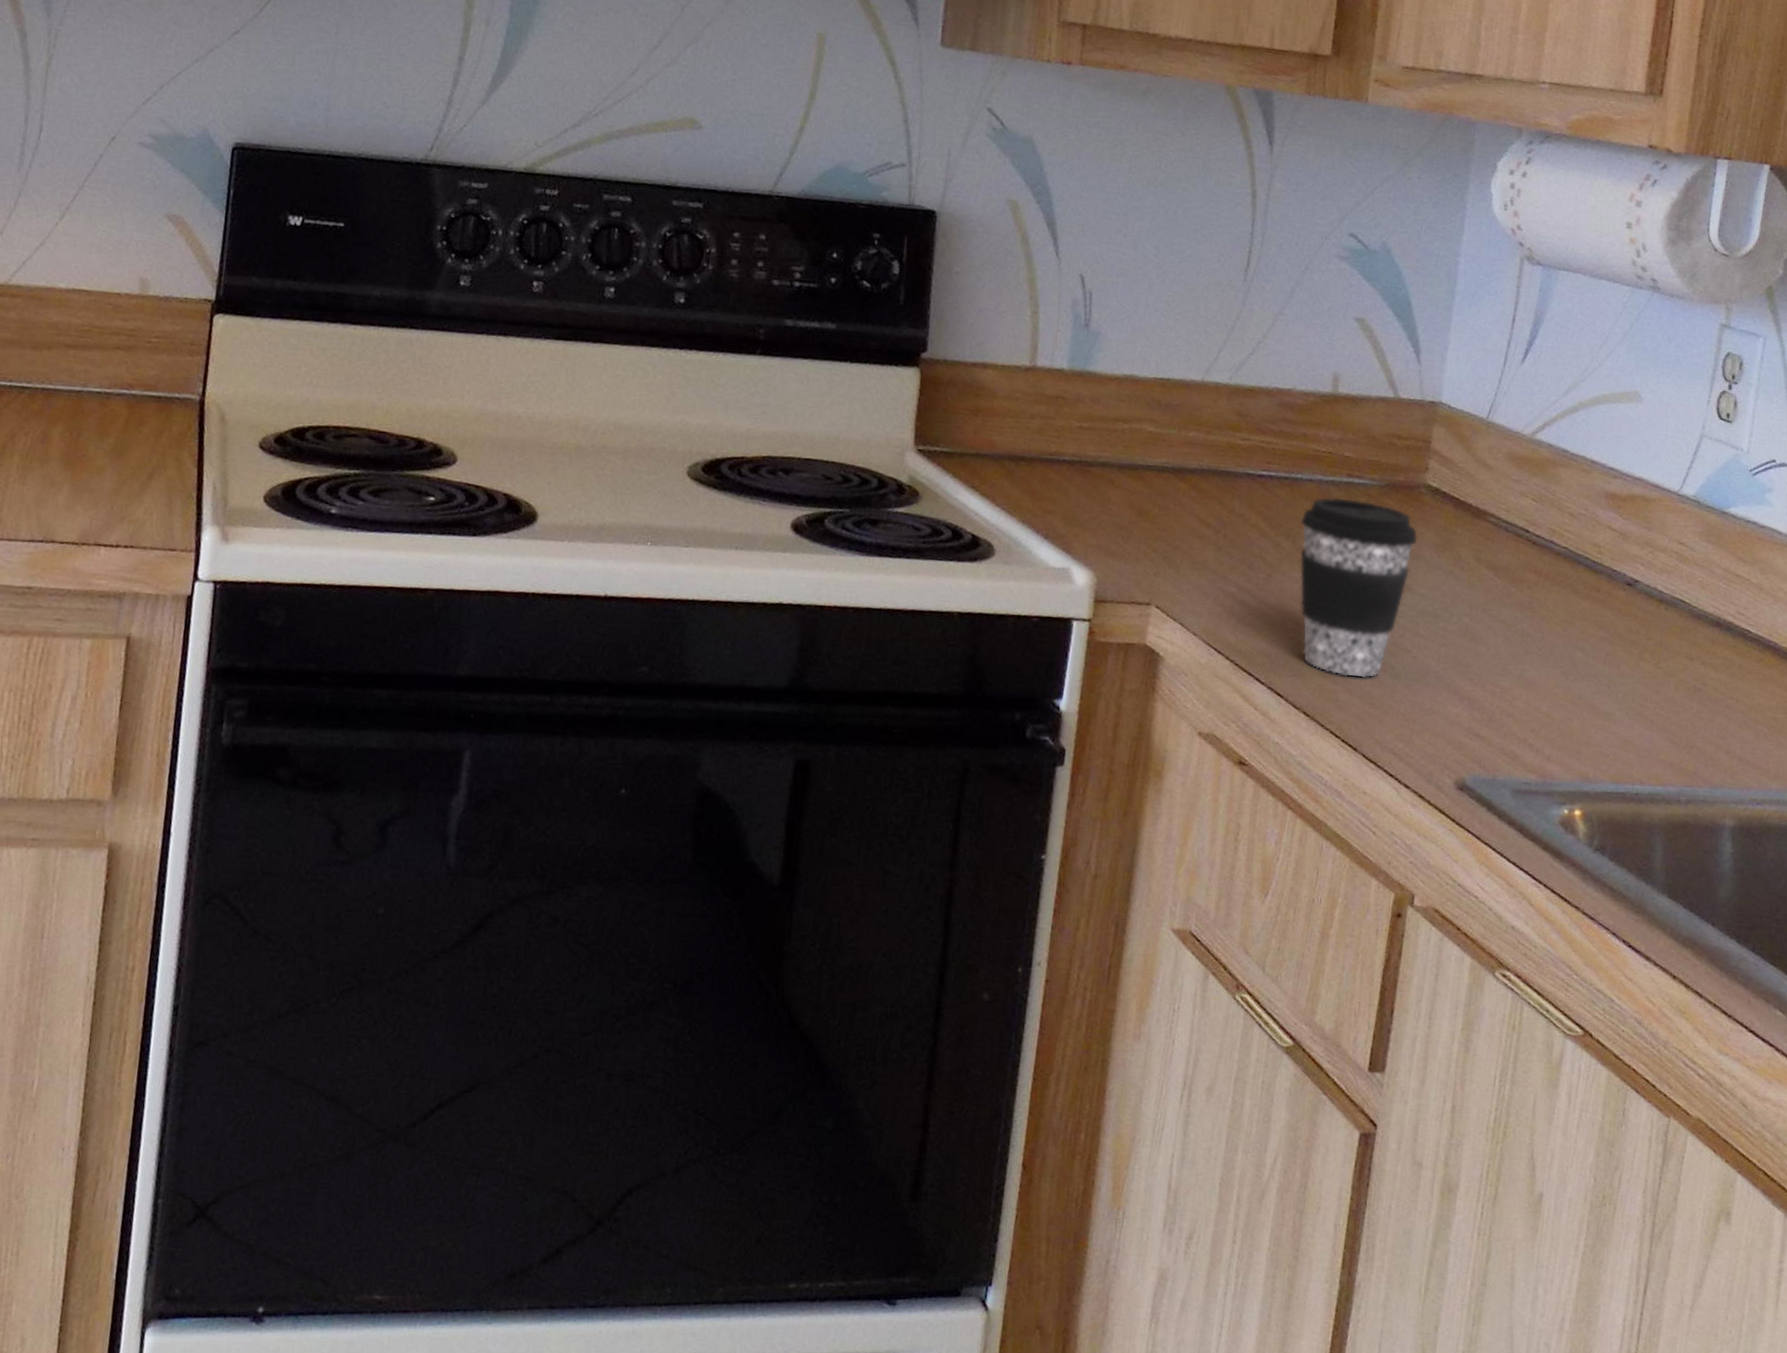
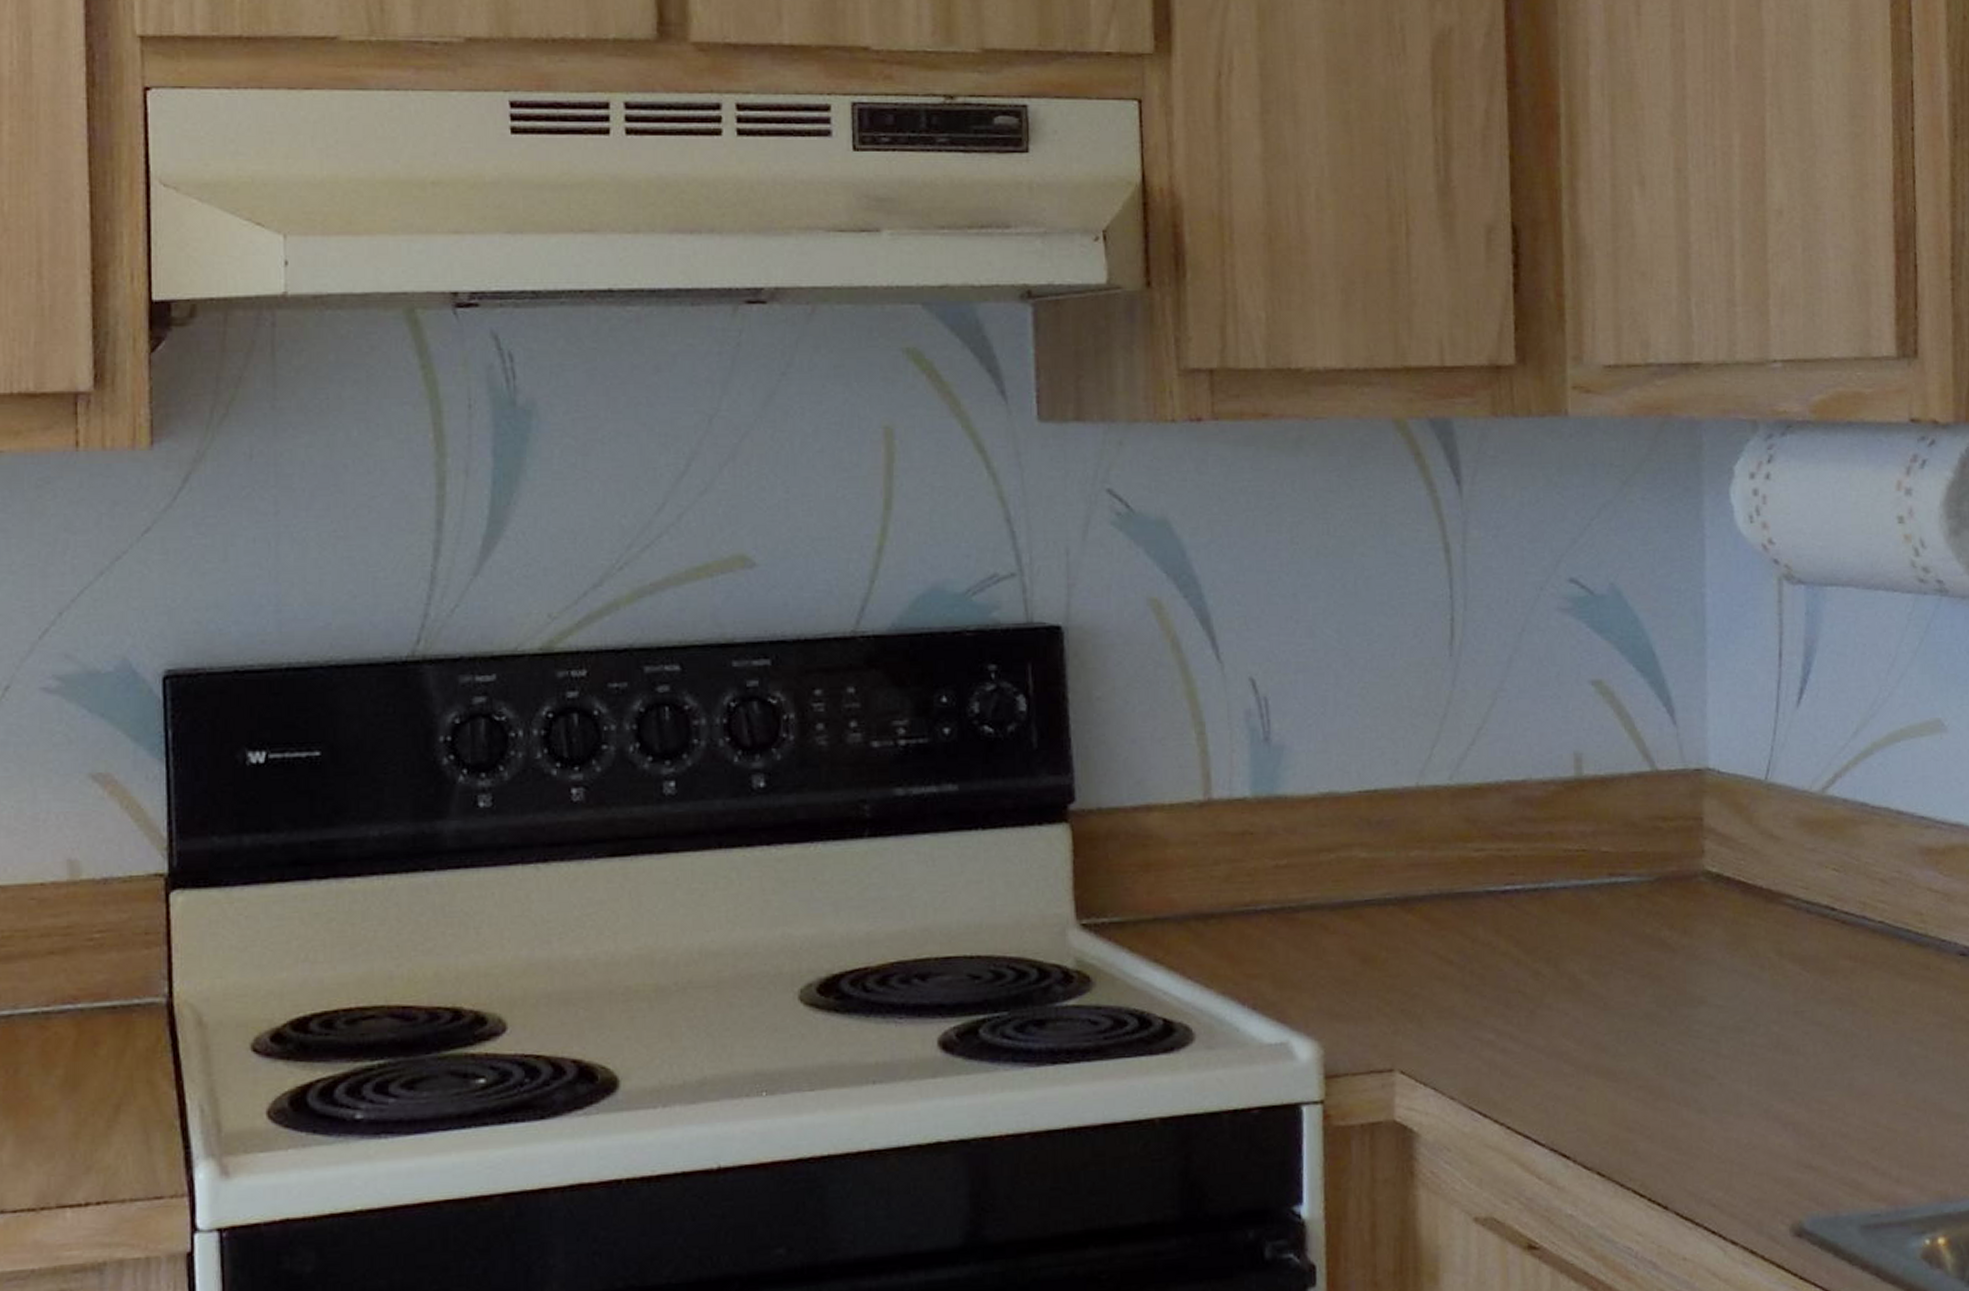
coffee cup: present [1299,496,1418,678] -> none [1560,902,1704,1121]

